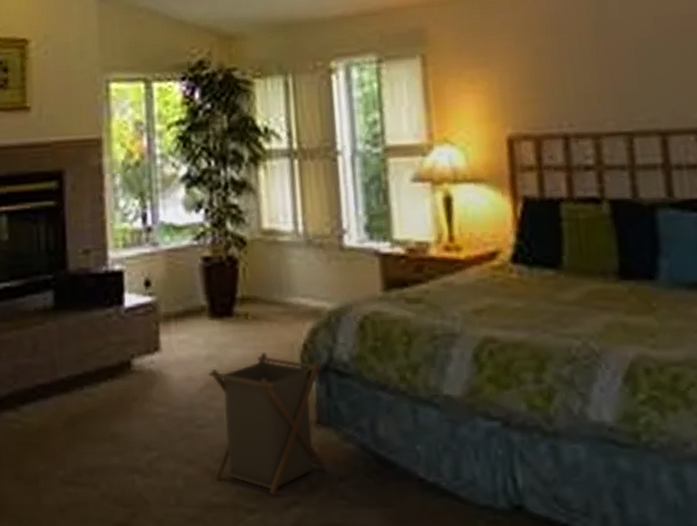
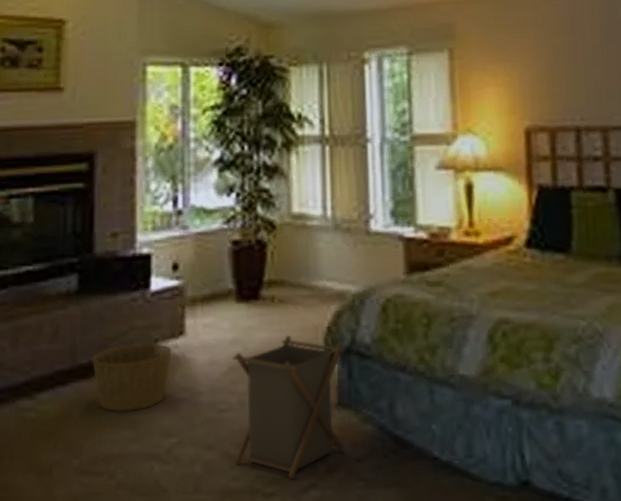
basket: none [71,358,148,425] -> present [92,343,172,412]

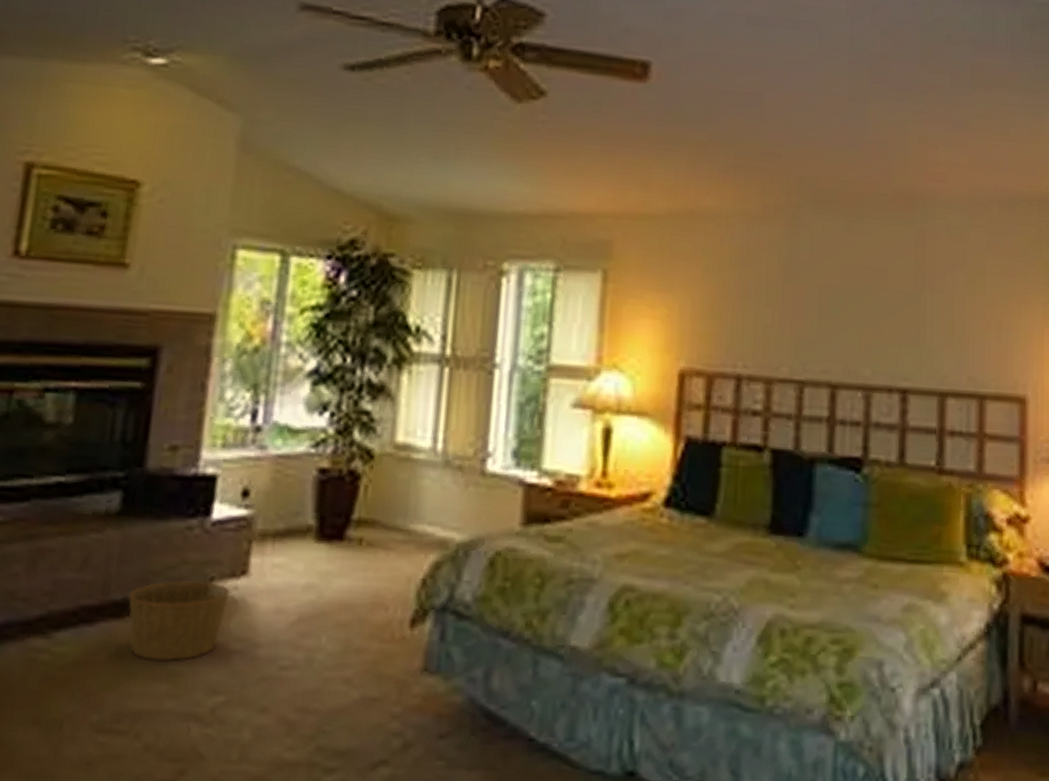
laundry basket: present [232,336,345,480] -> none [292,586,439,754]

